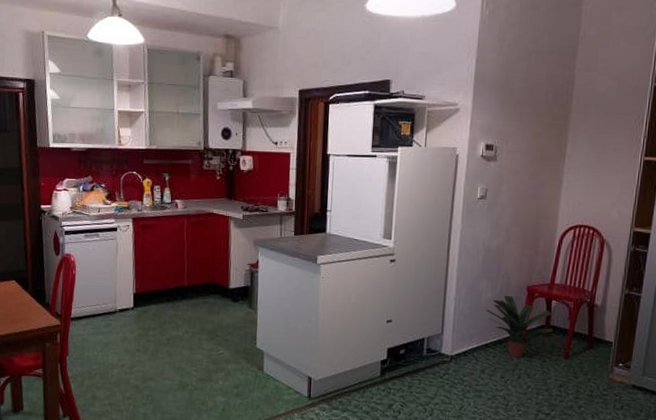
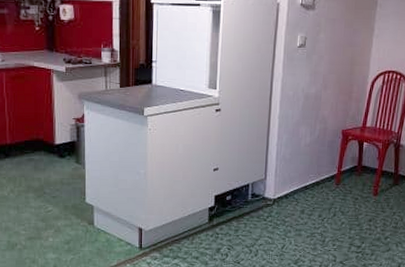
potted plant: present [485,295,553,358] -> none [304,139,364,197]

